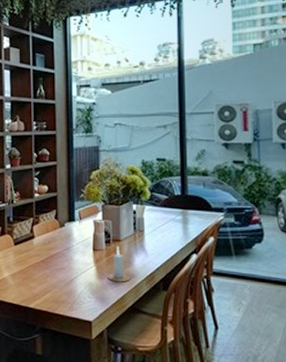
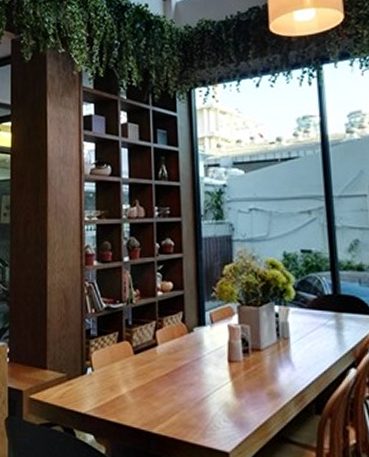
candle: present [107,246,131,282] -> none [247,357,276,403]

